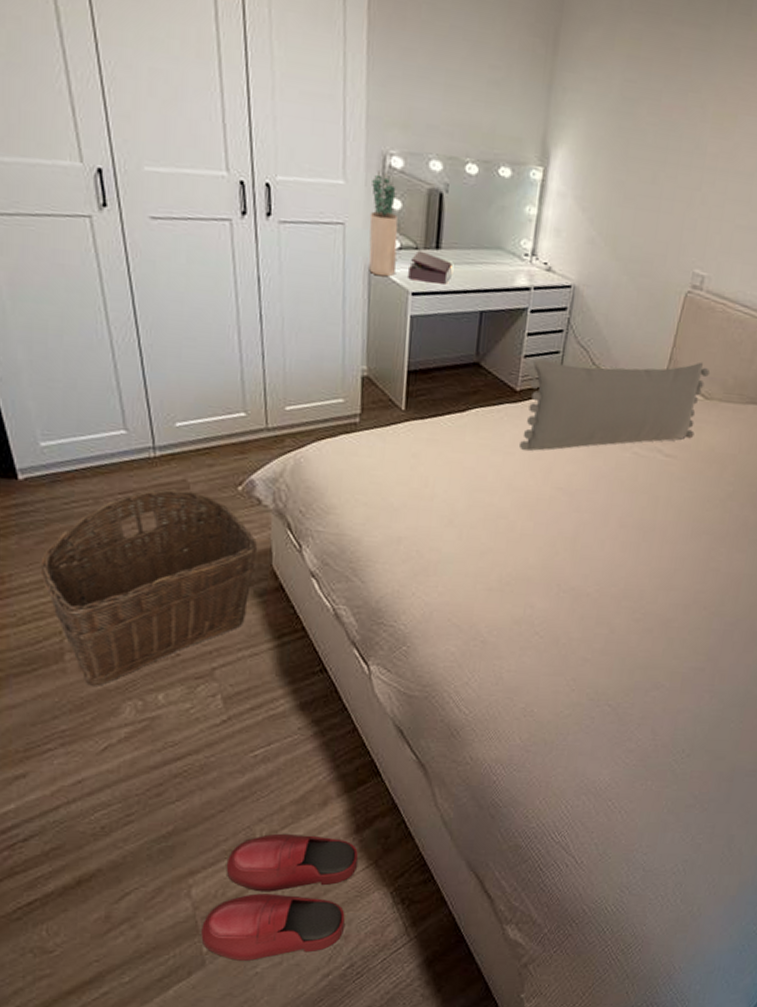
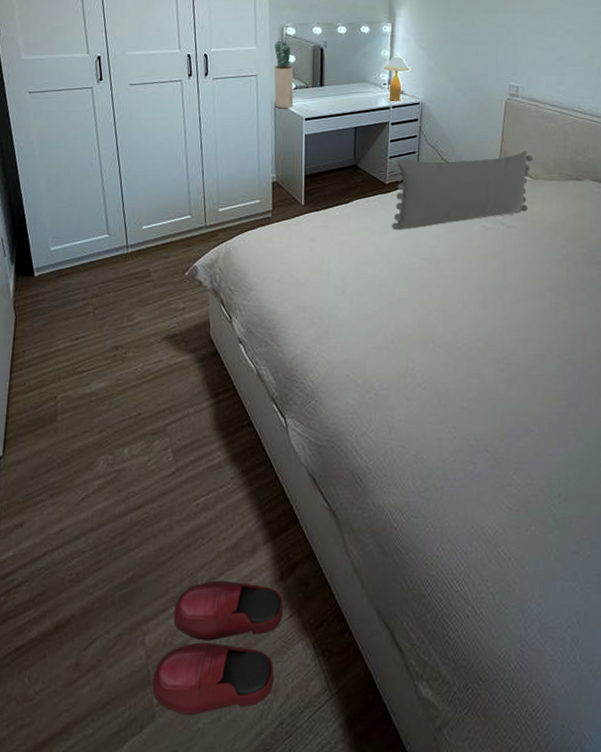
wicker basket: present [40,489,258,686] -> none [44,277,200,443]
jewelry box: present [408,250,454,284] -> none [302,88,334,110]
table lamp: none [526,213,563,283] -> present [383,54,410,102]

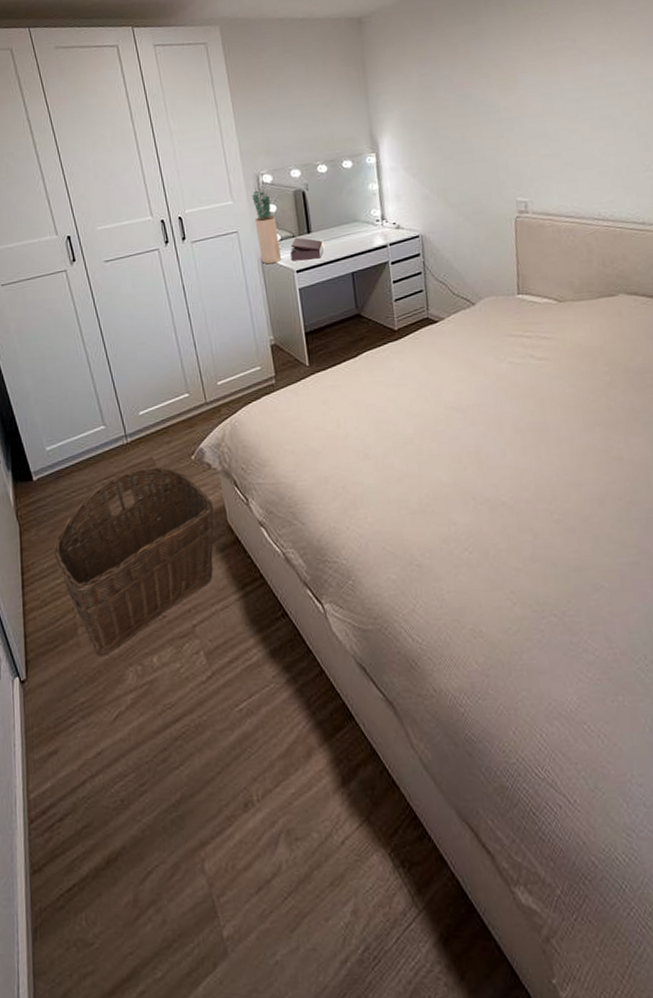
wicker basket: none [44,277,200,443] -> present [53,466,214,656]
slippers: present [152,580,283,715] -> none [219,792,352,947]
jewelry box: none [302,88,334,110] -> present [290,237,324,262]
table lamp: present [383,54,410,102] -> none [373,185,403,239]
pillow: present [392,150,534,230] -> none [401,271,559,379]

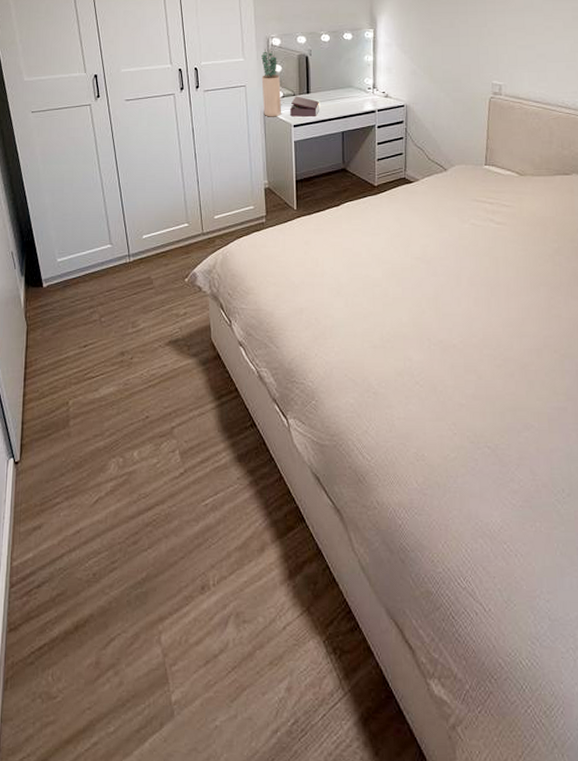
wicker basket: present [53,466,214,656] -> none [55,284,201,446]

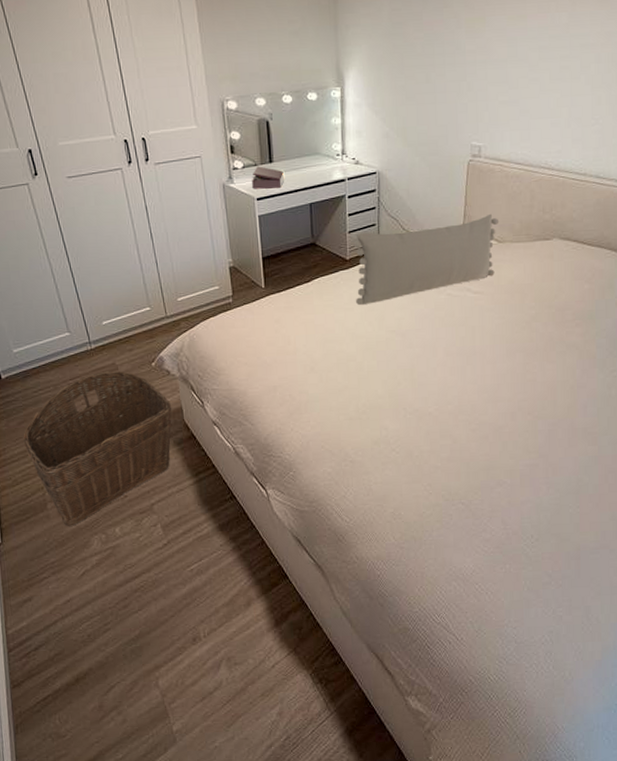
wicker basket: none [55,284,201,446] -> present [23,370,172,526]
vase: present [261,49,281,117] -> none [216,113,242,191]
pillow: none [381,147,520,230] -> present [353,213,500,305]

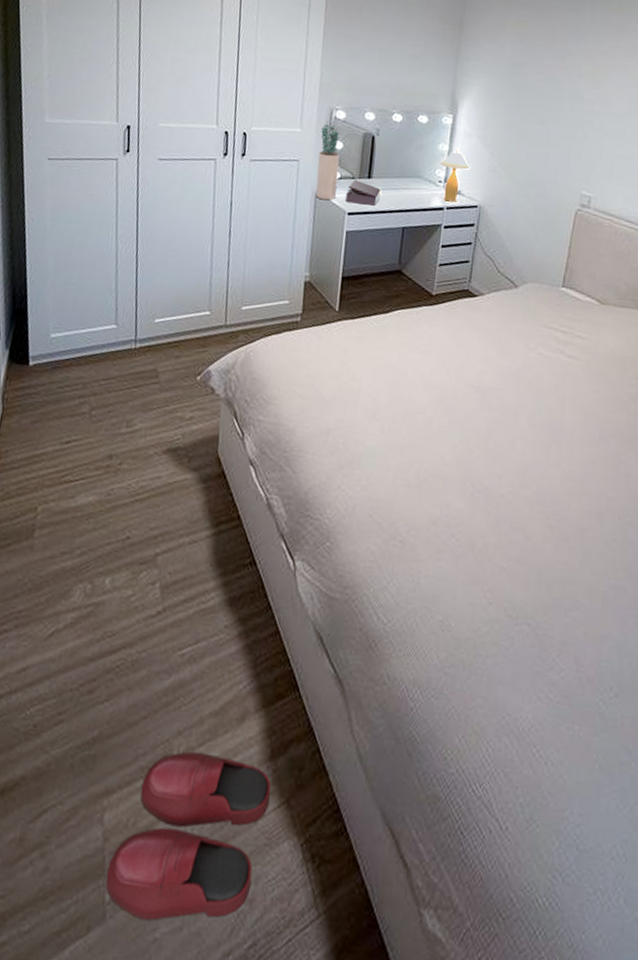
wicker basket: present [23,370,172,526] -> none [29,377,208,566]
slippers: none [170,630,281,737] -> present [105,751,271,921]
vase: none [216,113,242,191] -> present [315,121,340,201]
table lamp: none [335,121,363,174] -> present [440,149,469,204]
pillow: present [353,213,500,305] -> none [436,268,604,350]

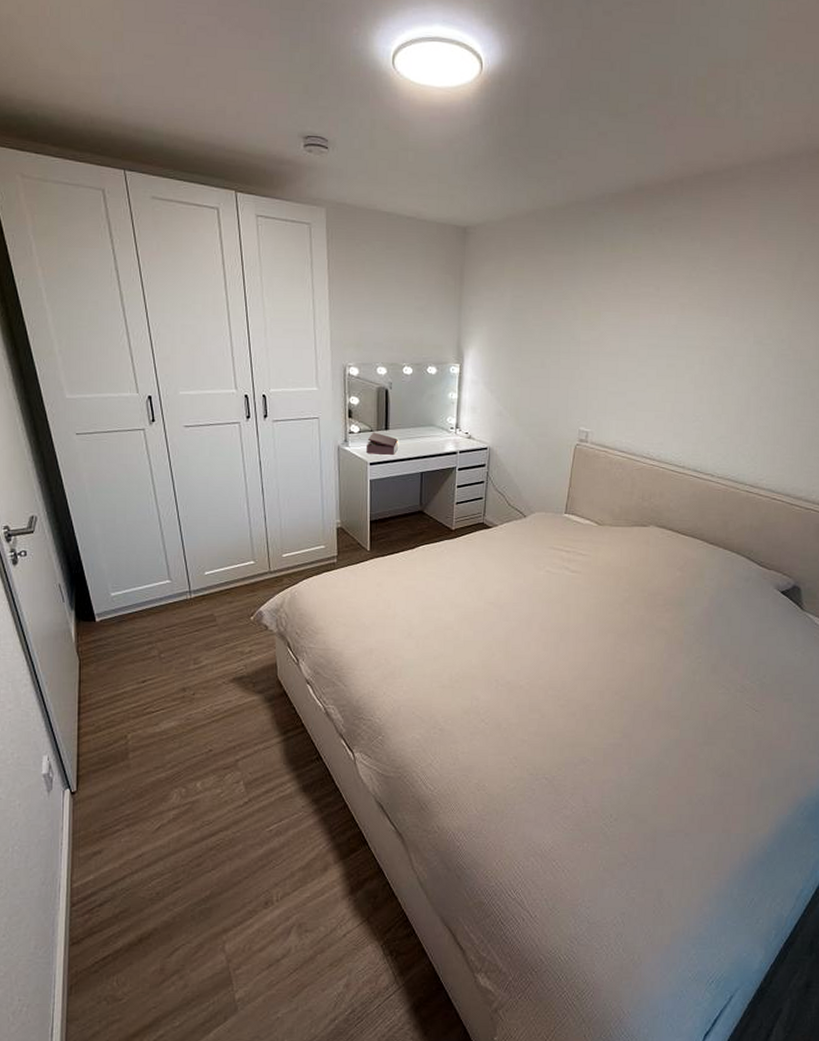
slippers: present [105,751,271,921] -> none [234,895,353,1007]
vase: present [315,121,340,201] -> none [336,378,357,453]
table lamp: present [440,149,469,204] -> none [451,397,478,447]

